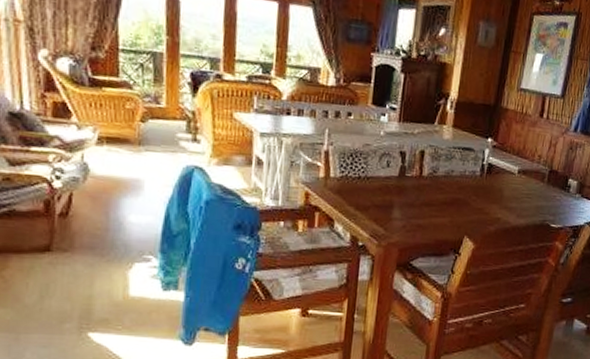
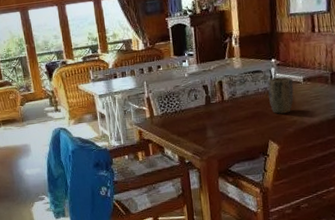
plant pot: none [474,161,507,208] -> present [267,76,294,115]

